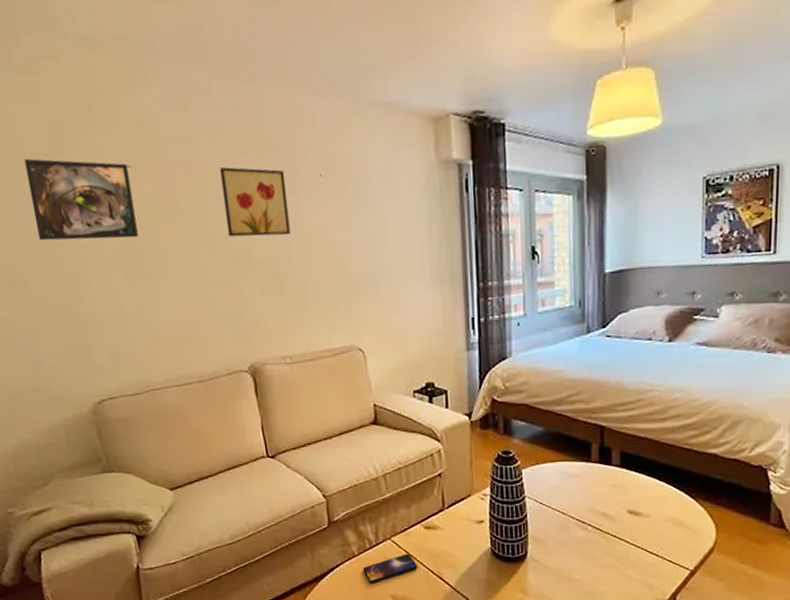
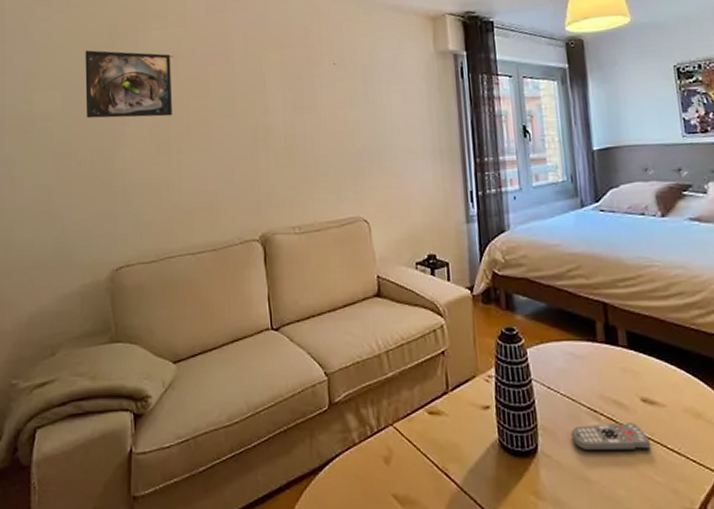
wall art: present [219,167,291,237] -> none [248,57,306,116]
smartphone: present [363,553,418,584] -> none [364,443,422,479]
remote control: none [559,531,632,556] -> present [571,423,651,451]

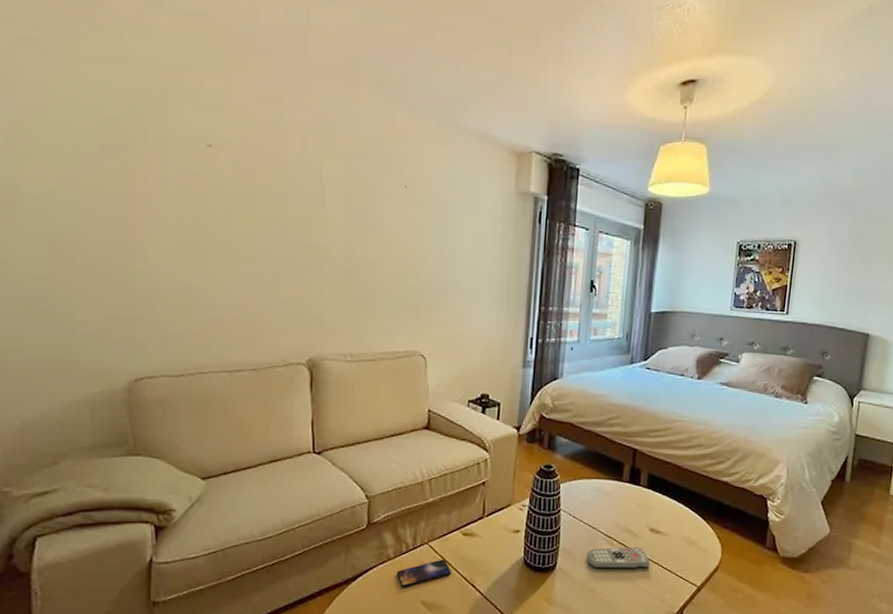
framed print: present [85,50,172,119] -> none [93,118,209,217]
smartphone: none [364,443,422,479] -> present [397,559,452,588]

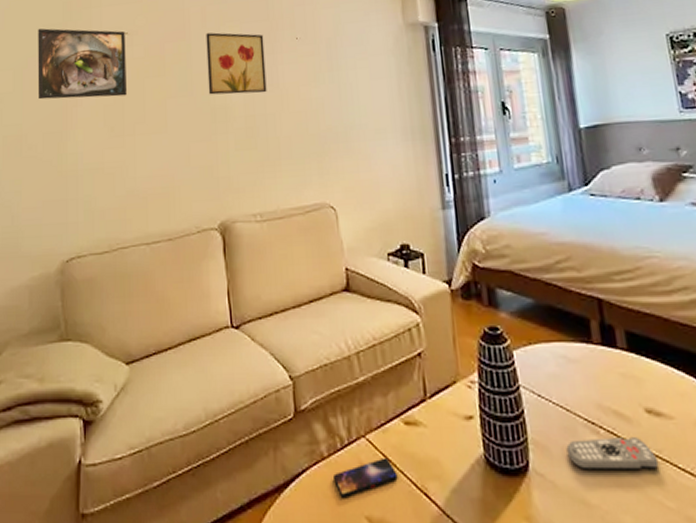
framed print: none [93,118,209,217] -> present [37,28,127,100]
wall art: none [304,163,370,238] -> present [206,32,267,95]

